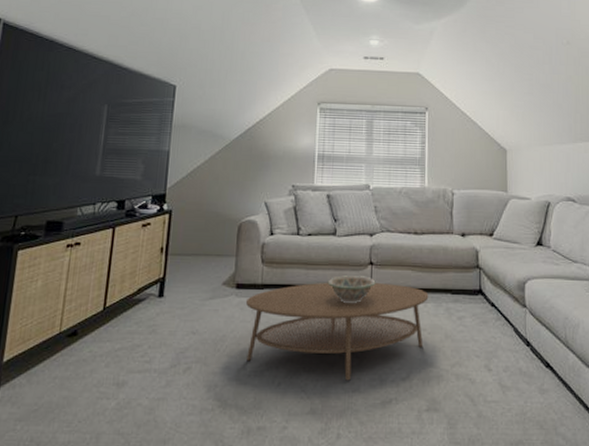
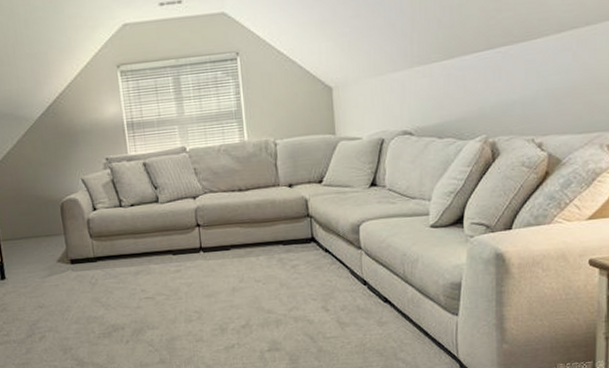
coffee table: present [245,282,429,381] -> none [82,242,260,333]
decorative bowl: present [327,275,376,304] -> none [157,238,205,266]

